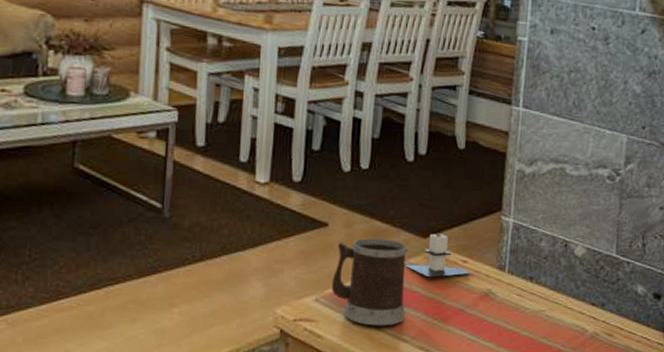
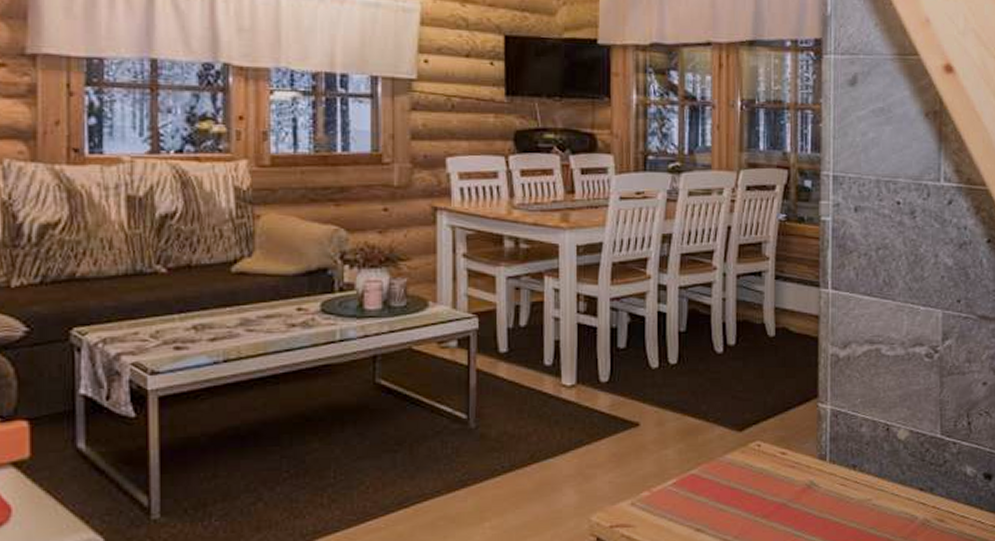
mug: present [331,238,409,326] -> none [647,435,725,527]
candle: present [405,233,471,278] -> none [721,426,791,473]

